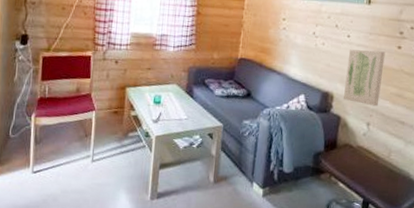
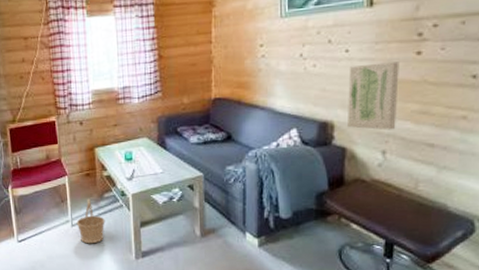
basket: none [97,135,127,181] -> present [76,198,105,244]

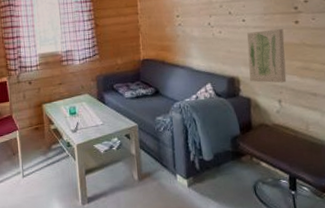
basket: present [76,198,105,244] -> none [27,150,54,193]

